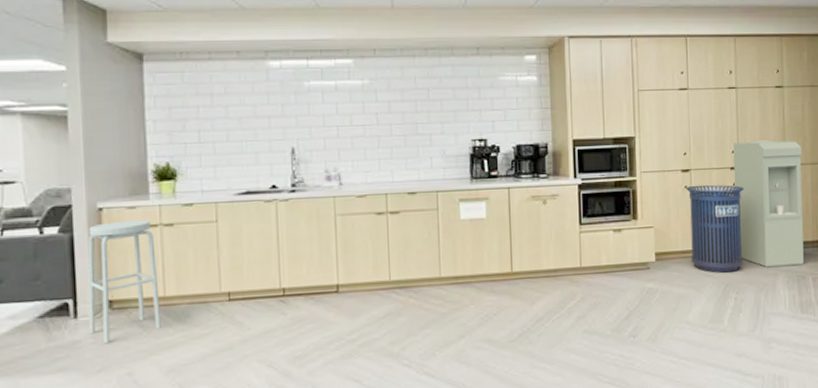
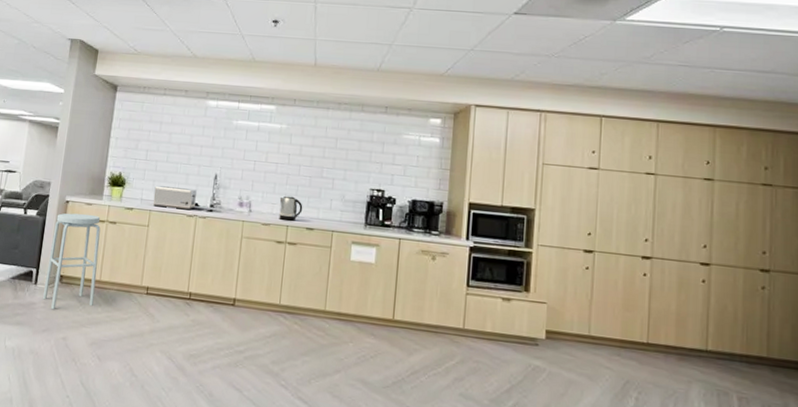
toaster: none [217,169,272,197] -> present [153,186,197,211]
kettle: none [373,160,401,190] -> present [279,195,303,222]
recycling bin: present [686,184,745,273] -> none [586,268,657,369]
water cooler: present [733,139,804,267] -> none [645,231,733,378]

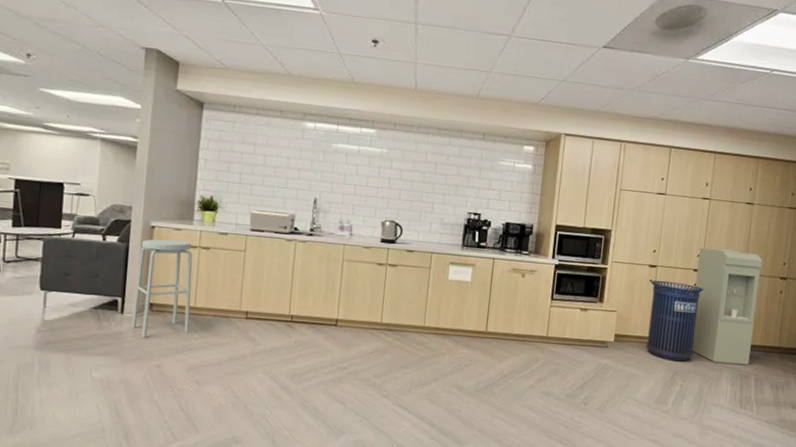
recycling bin: none [586,268,657,369] -> present [646,280,704,362]
water cooler: none [645,231,733,378] -> present [691,248,762,365]

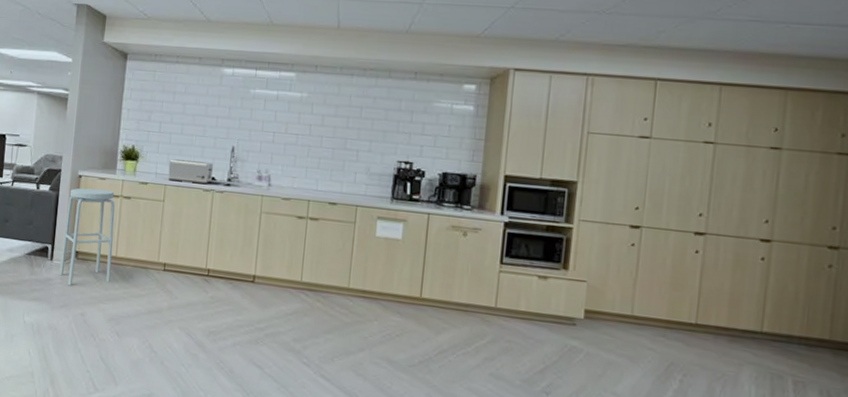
kettle: present [380,219,404,245] -> none [300,169,325,197]
recycling bin: present [646,280,704,362] -> none [628,244,711,351]
water cooler: present [691,248,762,365] -> none [694,205,798,361]

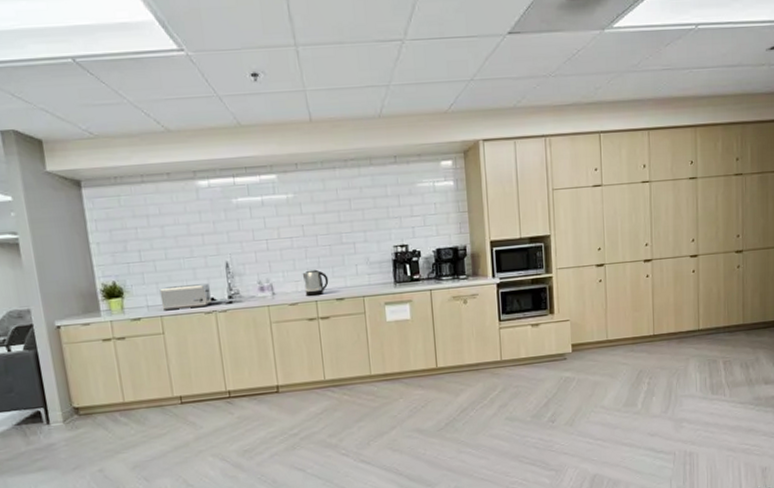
stool: present [58,188,115,286] -> none [50,335,124,446]
kettle: none [300,169,325,197] -> present [302,269,329,297]

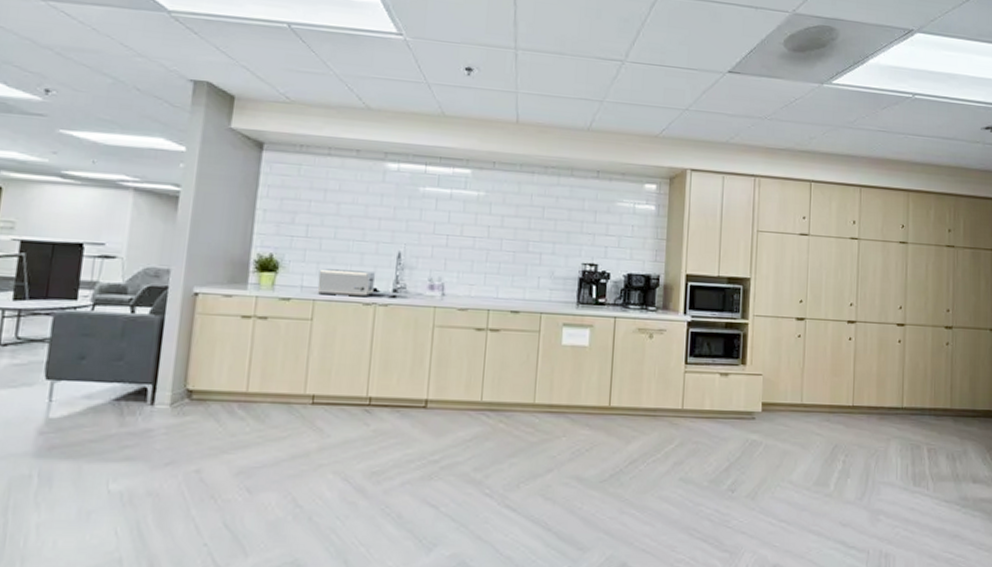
kettle: present [302,269,329,297] -> none [478,275,507,305]

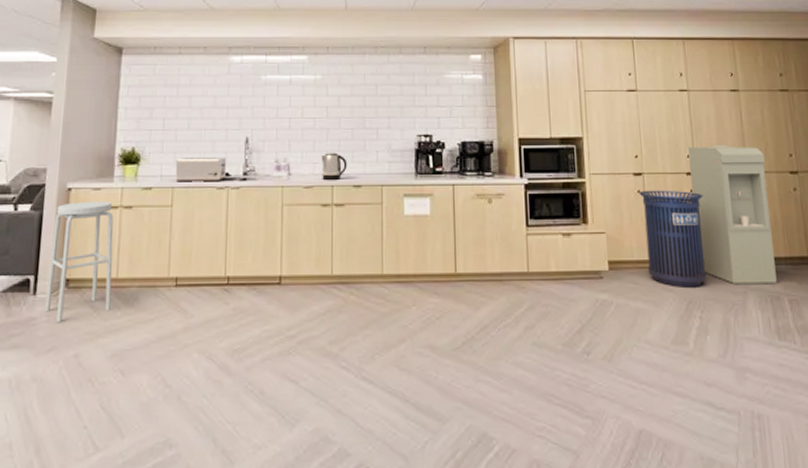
stool: none [162,308,246,436] -> present [44,201,114,323]
kettle: none [478,275,507,305] -> present [321,152,347,181]
recycling bin: none [799,335,861,432] -> present [639,190,707,287]
water cooler: none [850,295,923,432] -> present [688,144,777,284]

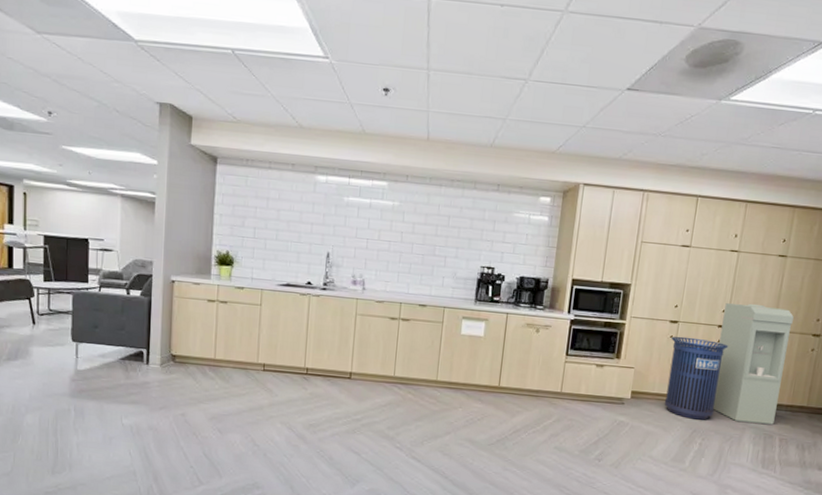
stool: present [44,201,114,323] -> none [156,293,211,389]
toaster: present [175,157,226,182] -> none [264,264,309,289]
kettle: present [321,152,347,181] -> none [392,273,416,299]

